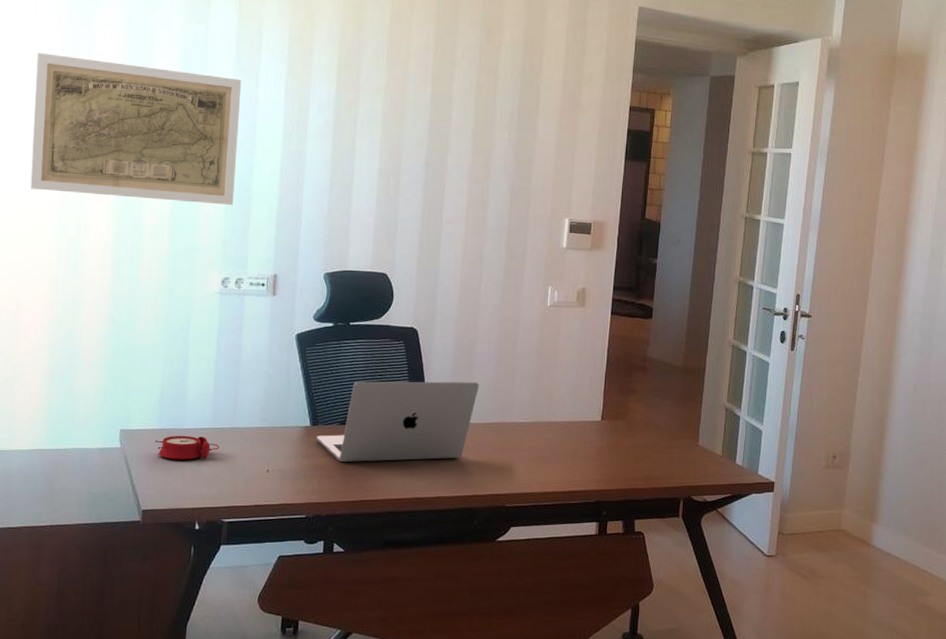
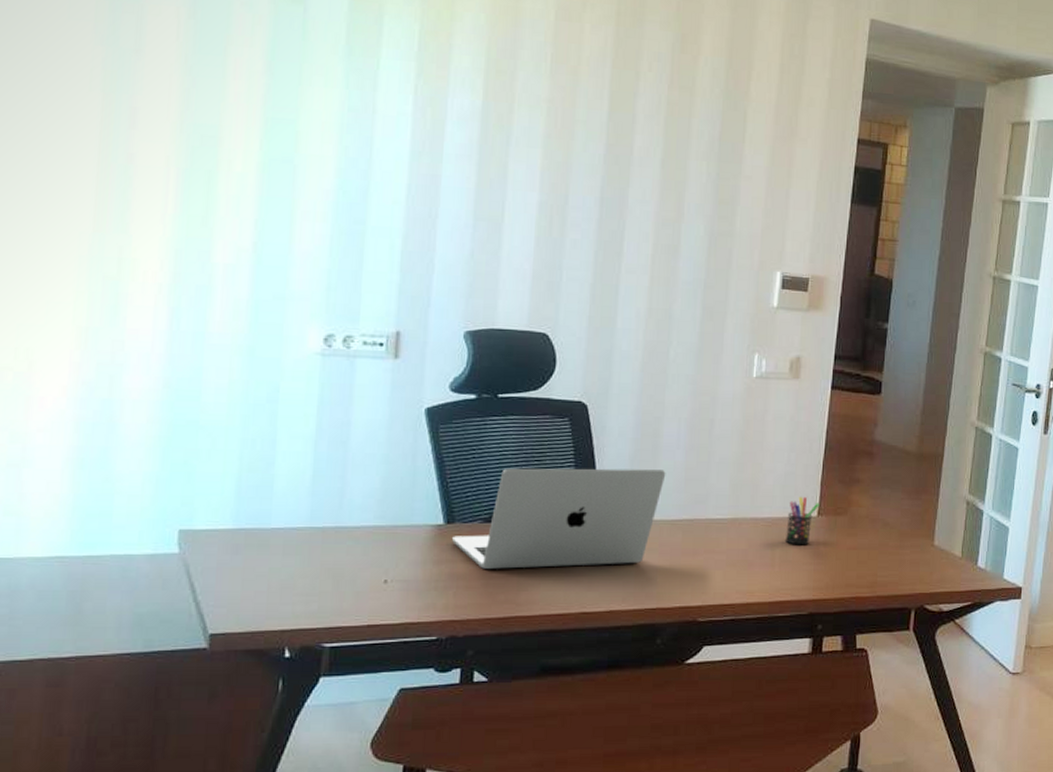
map: present [30,52,242,205] -> none [48,28,354,241]
alarm clock: present [155,435,220,460] -> none [229,536,319,569]
pen holder: none [575,403,603,445] -> present [784,496,820,545]

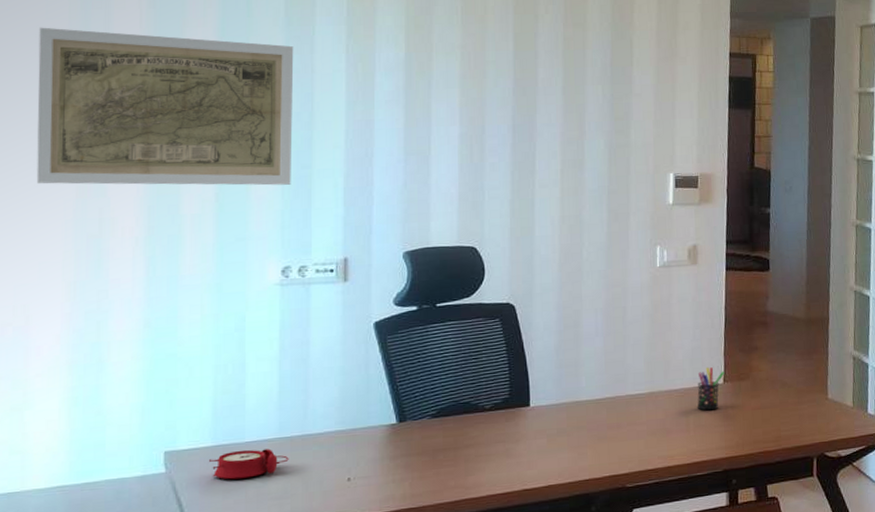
map: none [48,28,354,241] -> present [36,27,294,186]
alarm clock: none [229,536,319,569] -> present [209,449,289,480]
laptop: present [452,468,666,569] -> none [405,356,588,459]

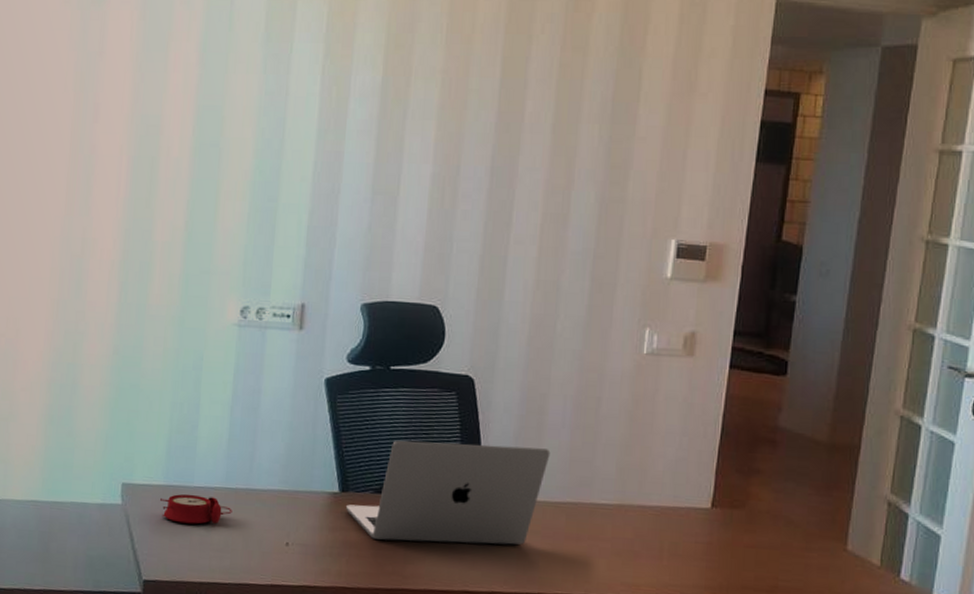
map: present [36,27,294,186] -> none [33,38,271,218]
laptop: none [405,356,588,459] -> present [346,440,551,545]
pen holder: present [697,367,725,411] -> none [674,484,714,539]

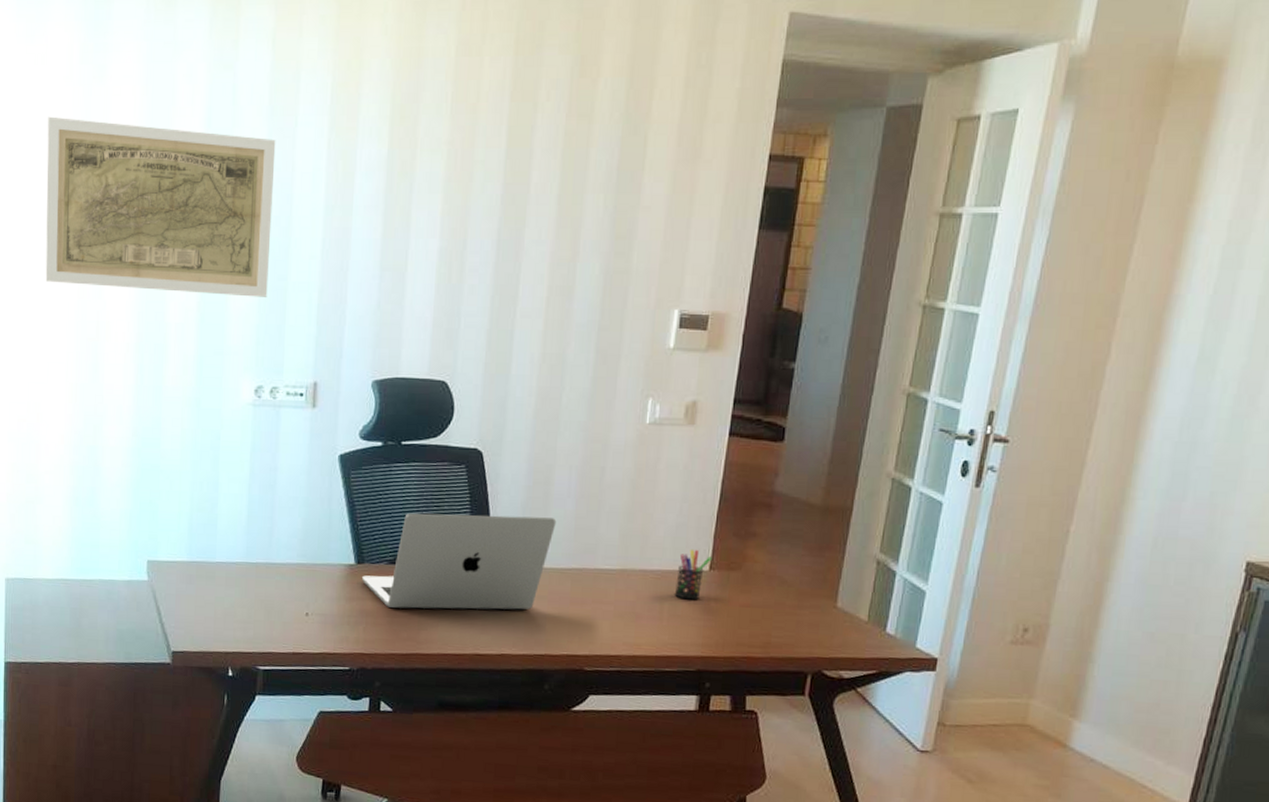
map: none [33,38,271,218] -> present [45,116,276,297]
alarm clock: present [160,494,232,524] -> none [185,569,254,598]
pen holder: none [674,484,714,539] -> present [674,549,712,600]

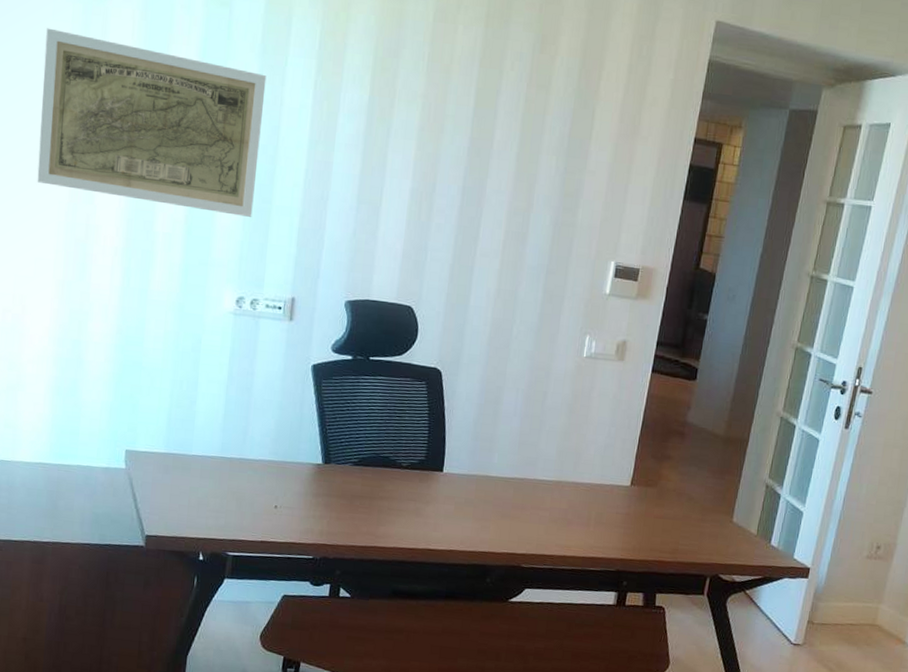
laptop: present [362,512,557,610] -> none [328,421,503,512]
pen holder: present [674,549,712,600] -> none [600,466,633,511]

